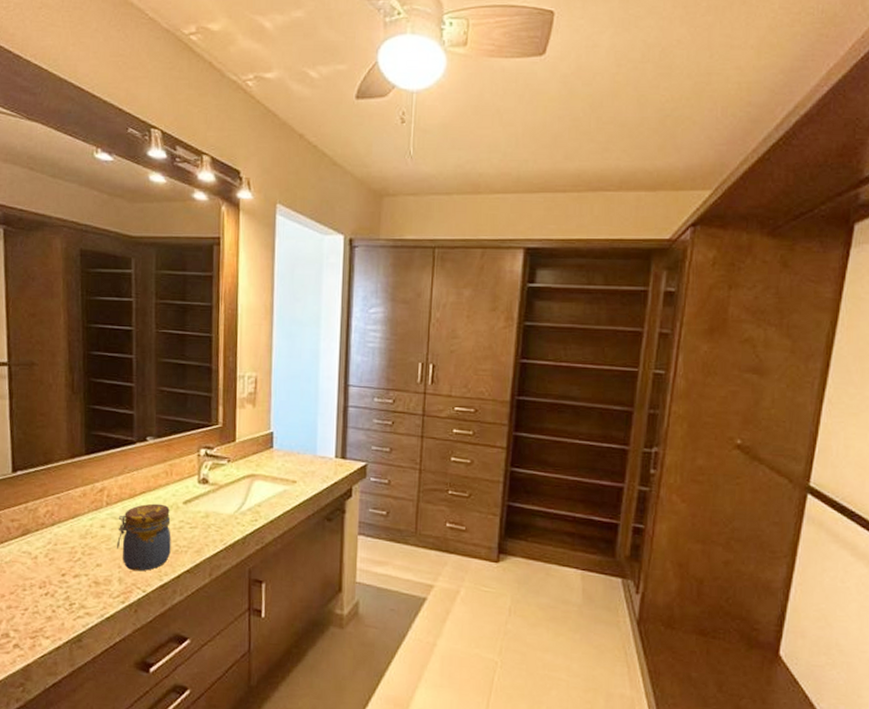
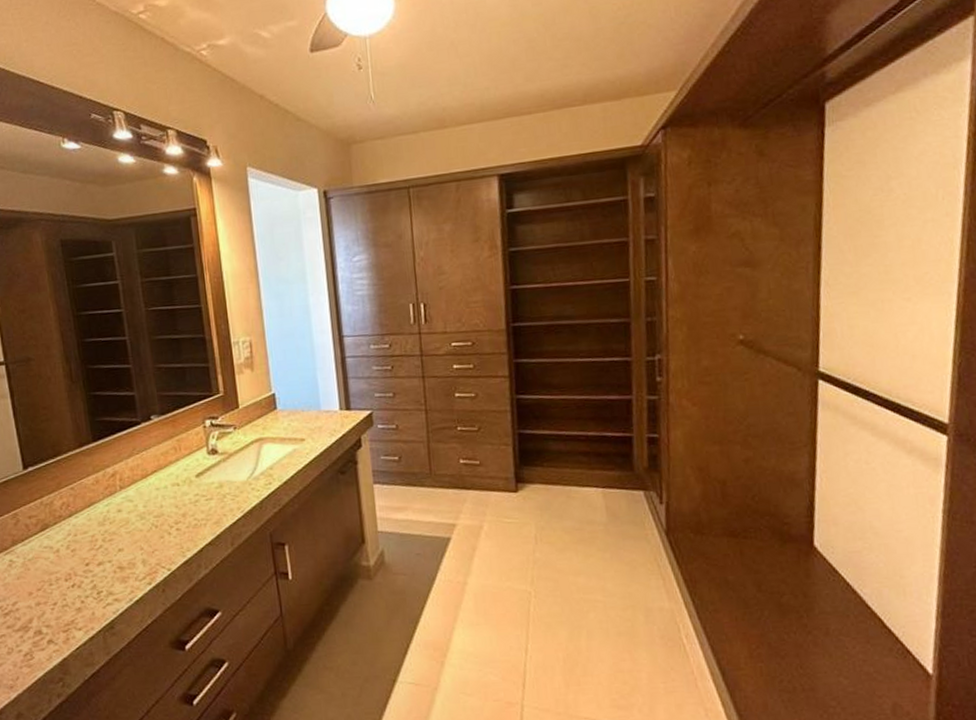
jar: present [117,503,171,572] -> none [133,480,190,551]

